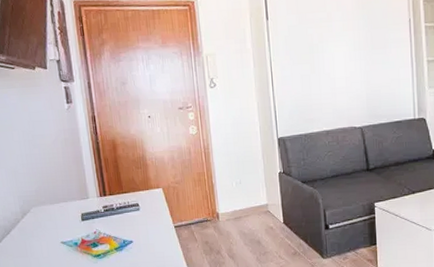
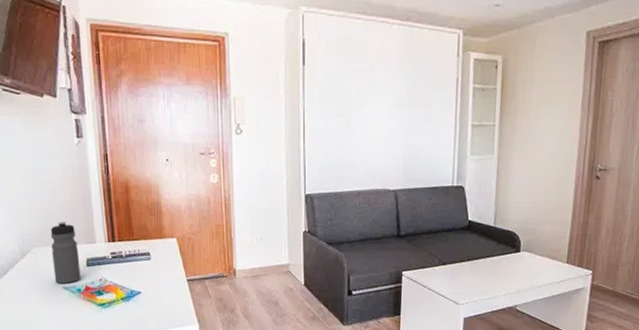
water bottle: none [47,181,77,239] -> present [50,221,81,284]

